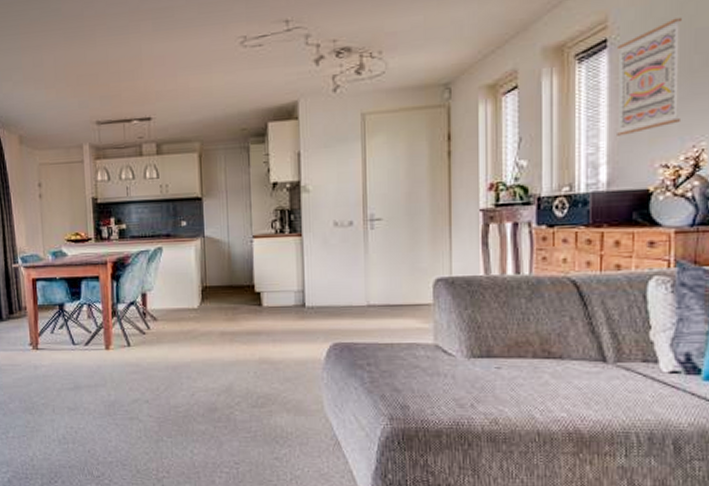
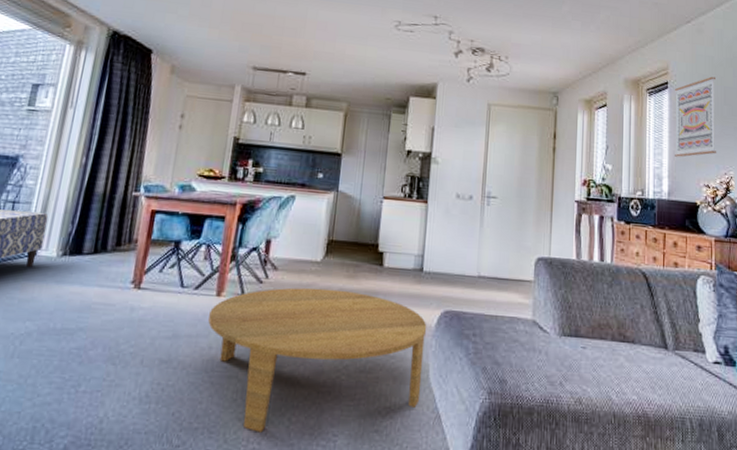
coffee table: none [102,333,317,464] -> present [208,287,427,433]

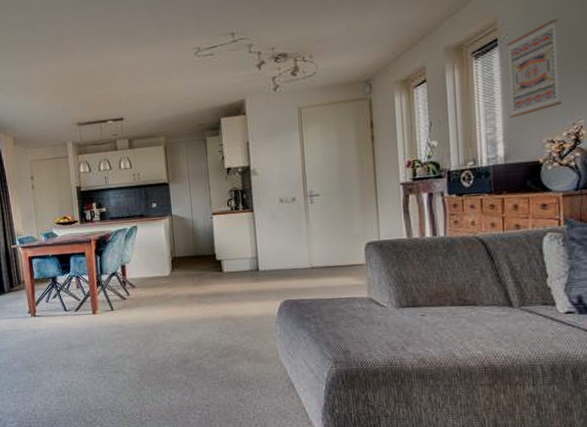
coffee table: present [208,287,427,433] -> none [91,296,274,409]

